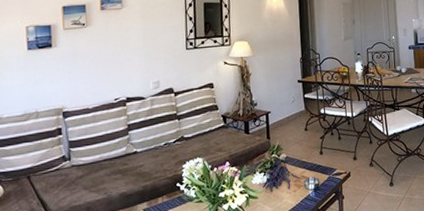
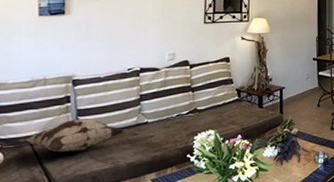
decorative pillow: none [14,150,114,184] -> present [16,119,124,153]

